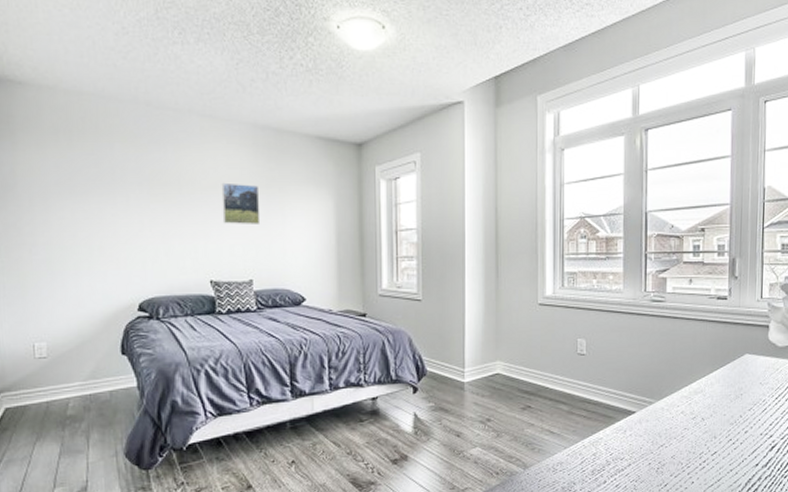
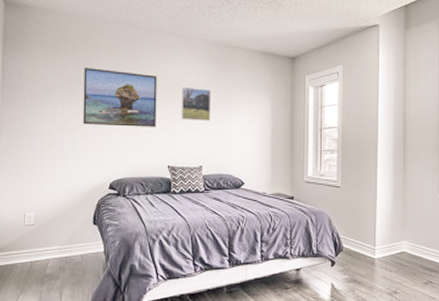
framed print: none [95,160,192,234] -> present [83,68,157,127]

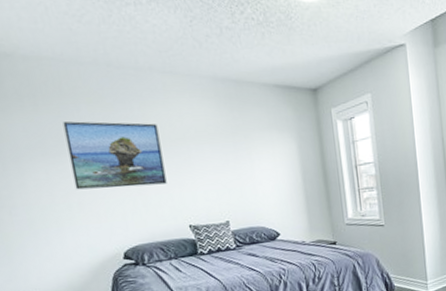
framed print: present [181,86,212,121] -> none [189,133,231,173]

